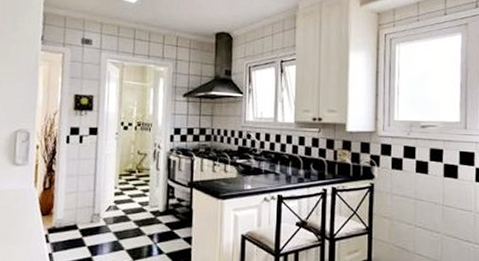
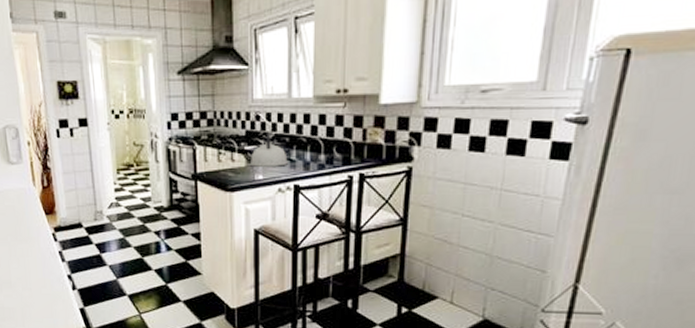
kettle: none [241,147,273,179] -> present [250,131,288,167]

